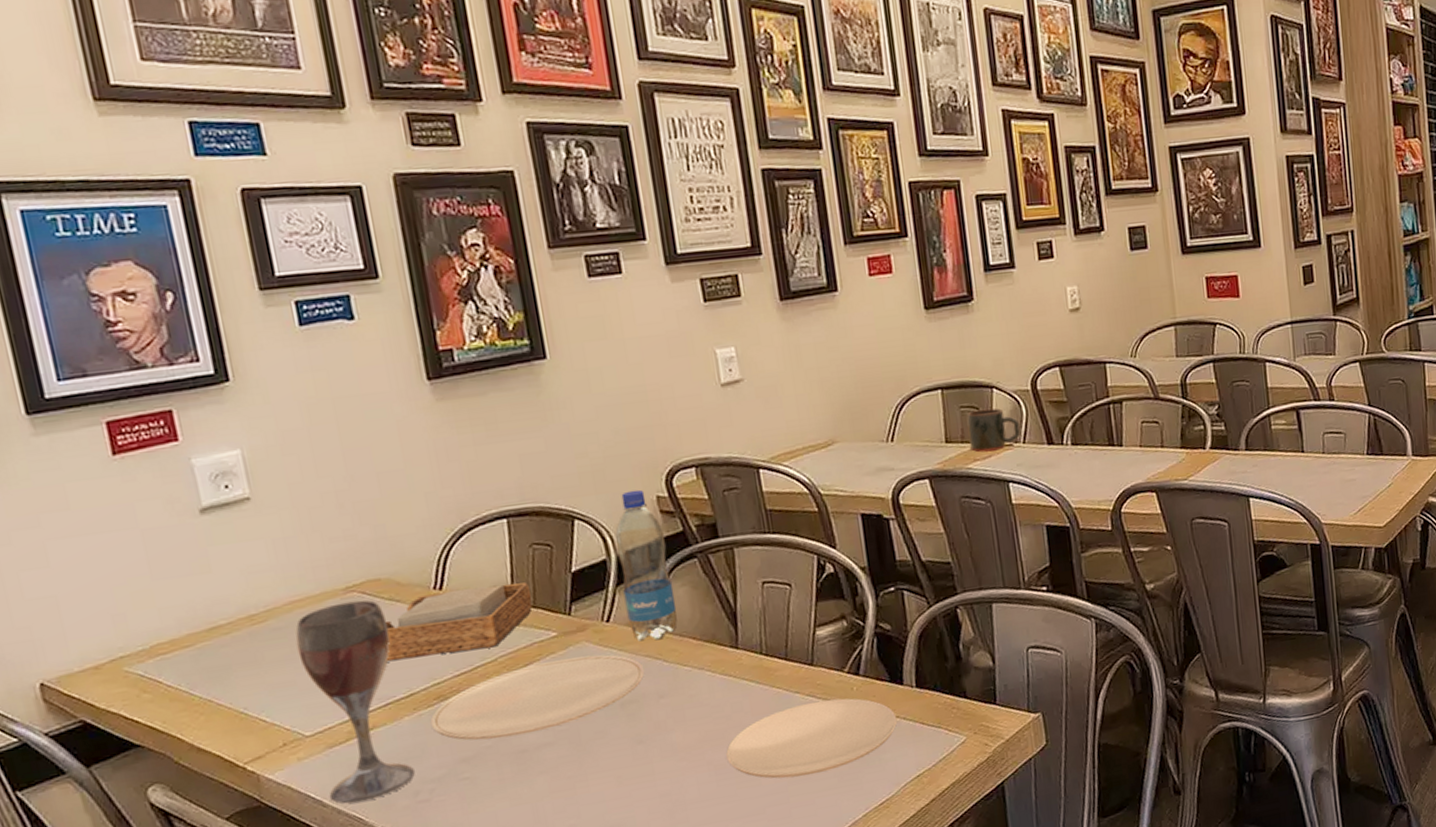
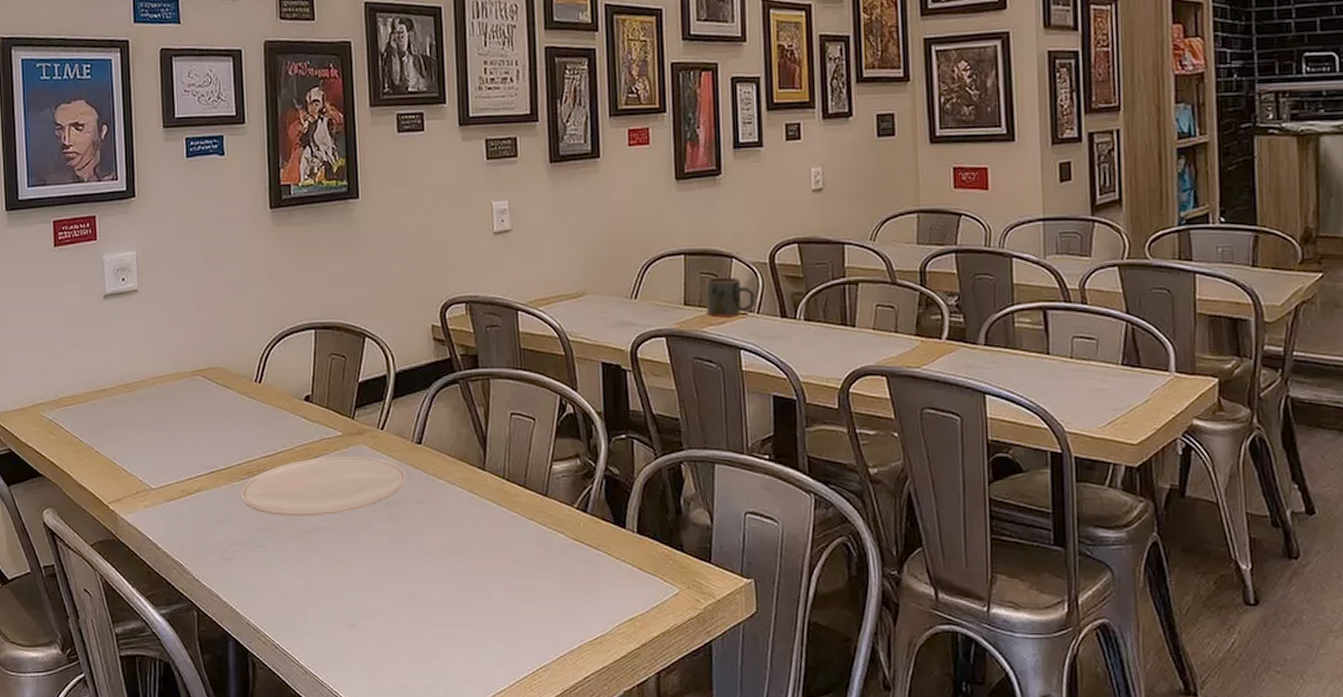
cup: present [295,600,415,804] -> none [154,383,224,550]
napkin holder: present [386,582,533,662] -> none [215,384,327,438]
bottle: present [614,489,678,642] -> none [395,317,438,452]
plate: present [726,698,898,779] -> none [466,530,617,599]

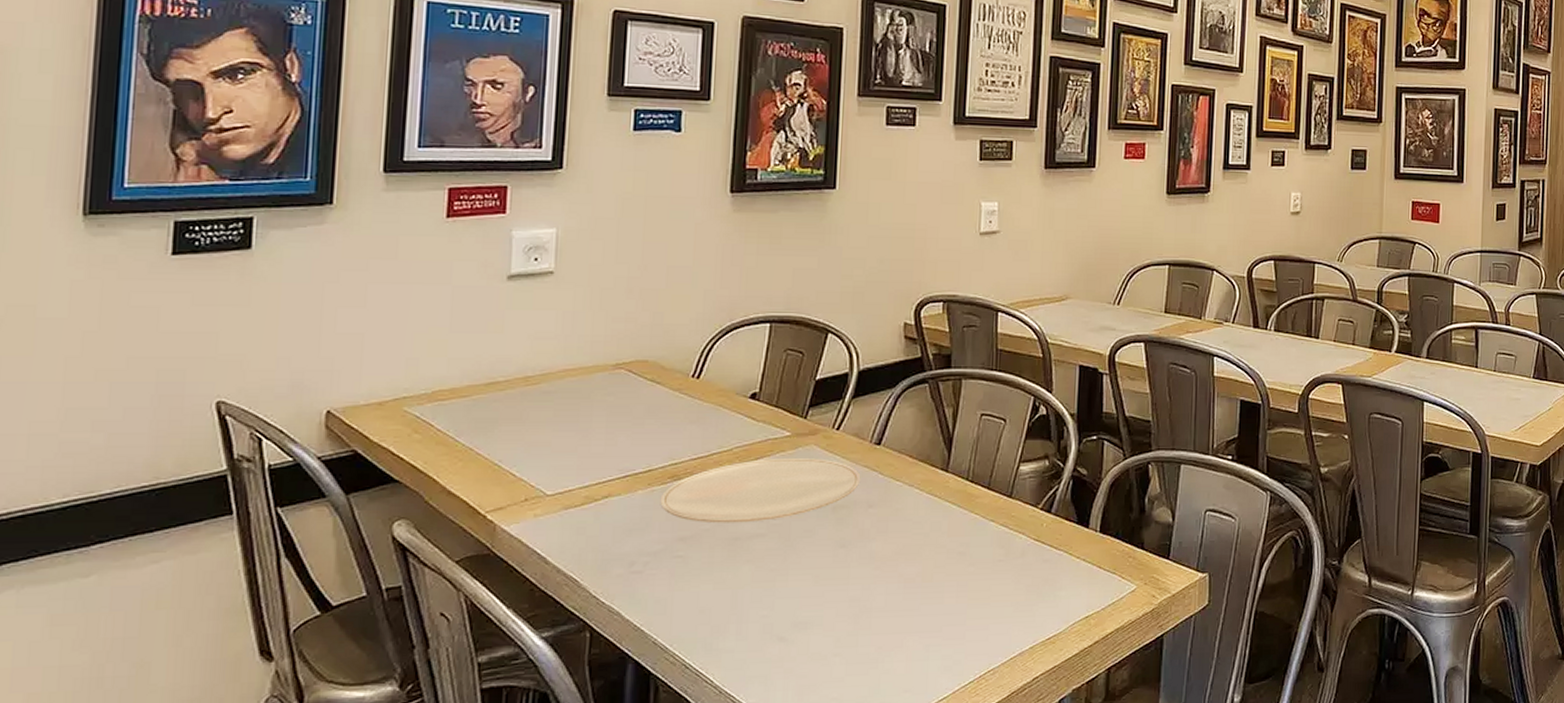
mug: present [706,277,755,318] -> none [1185,288,1231,326]

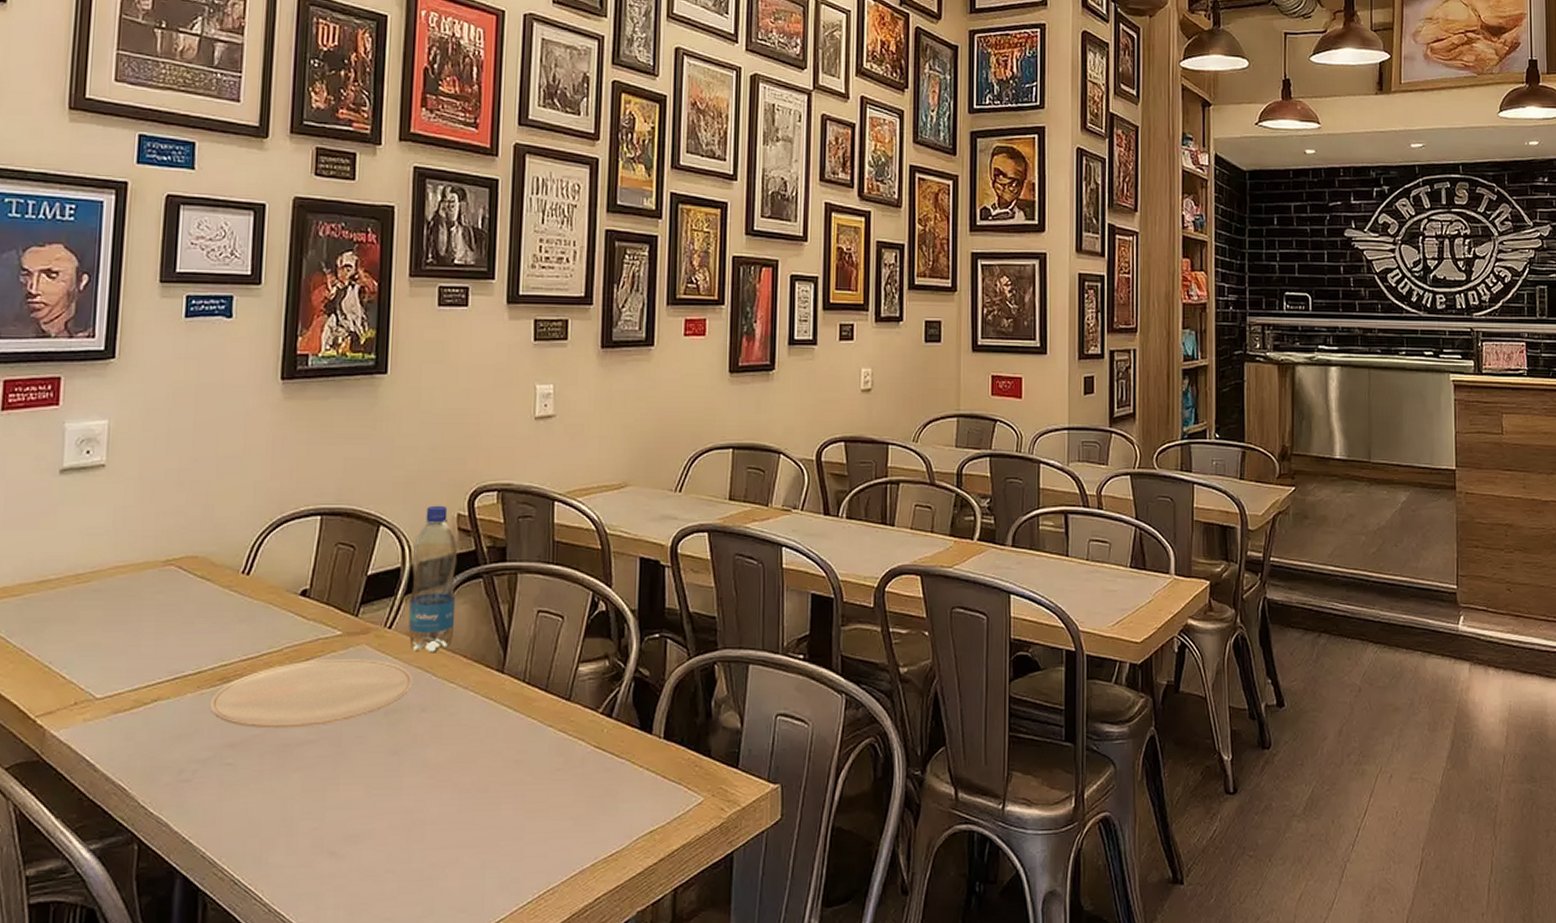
bottle: none [855,314,904,453] -> present [408,505,458,653]

